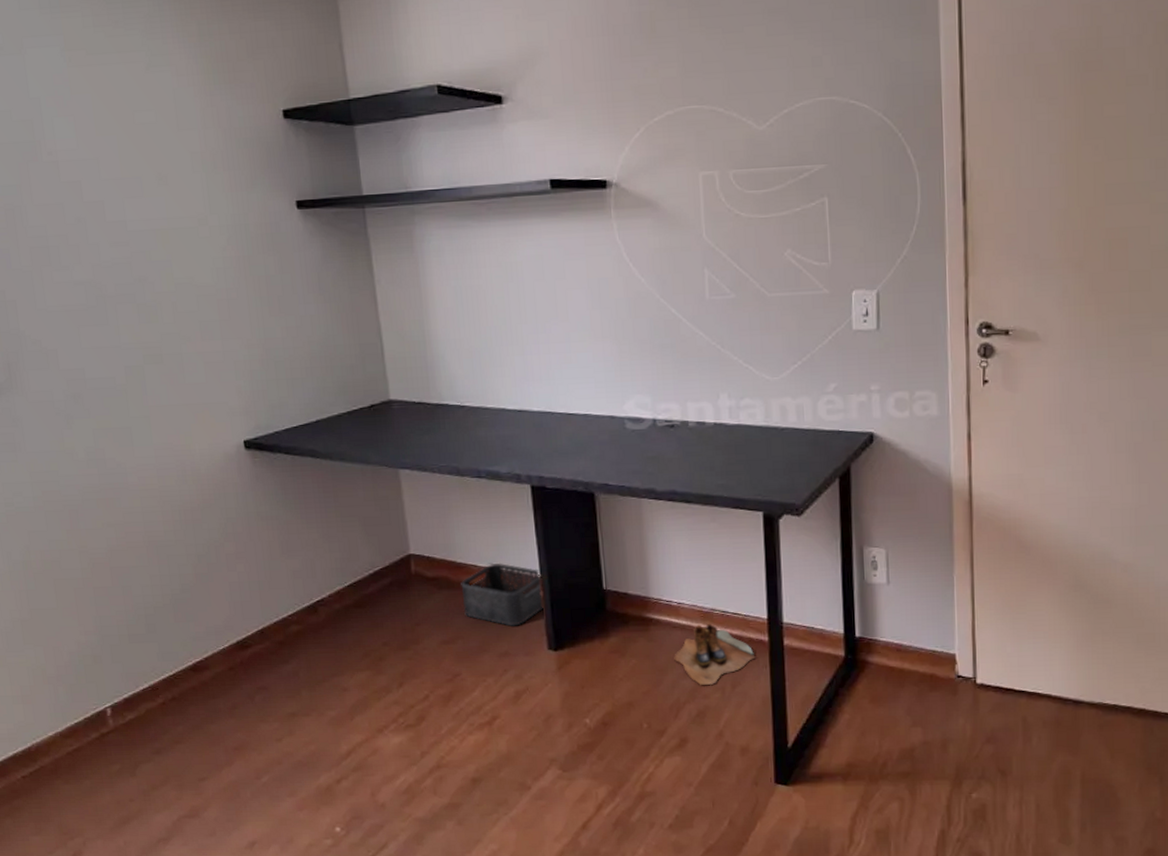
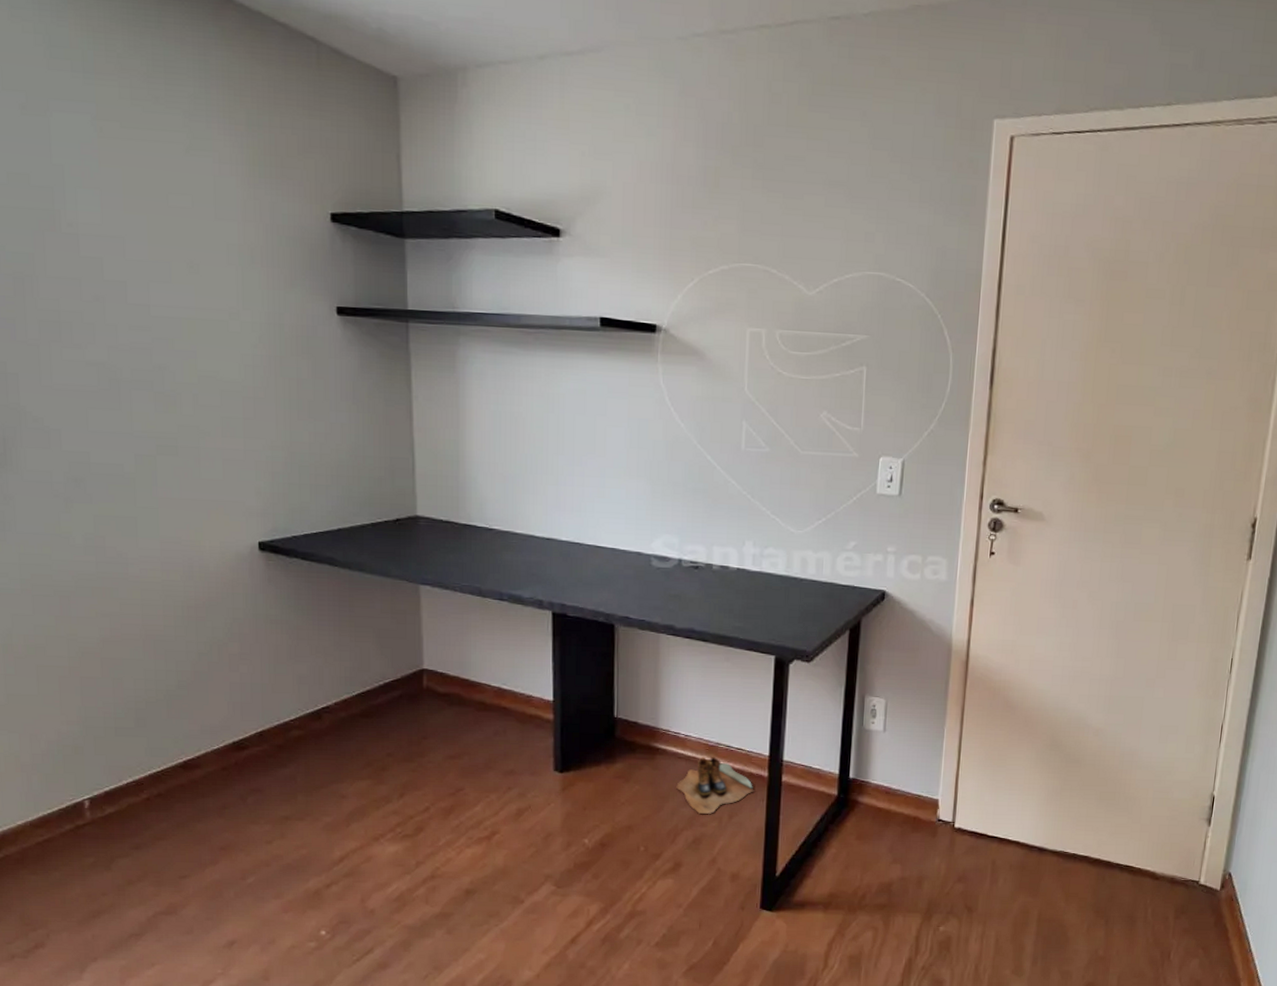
storage bin: present [461,562,543,626] -> none [472,683,554,746]

